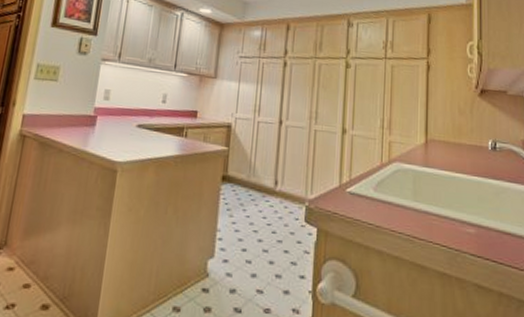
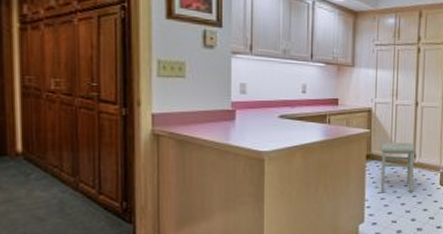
stool: none [235,163,277,227] -> present [380,143,416,193]

